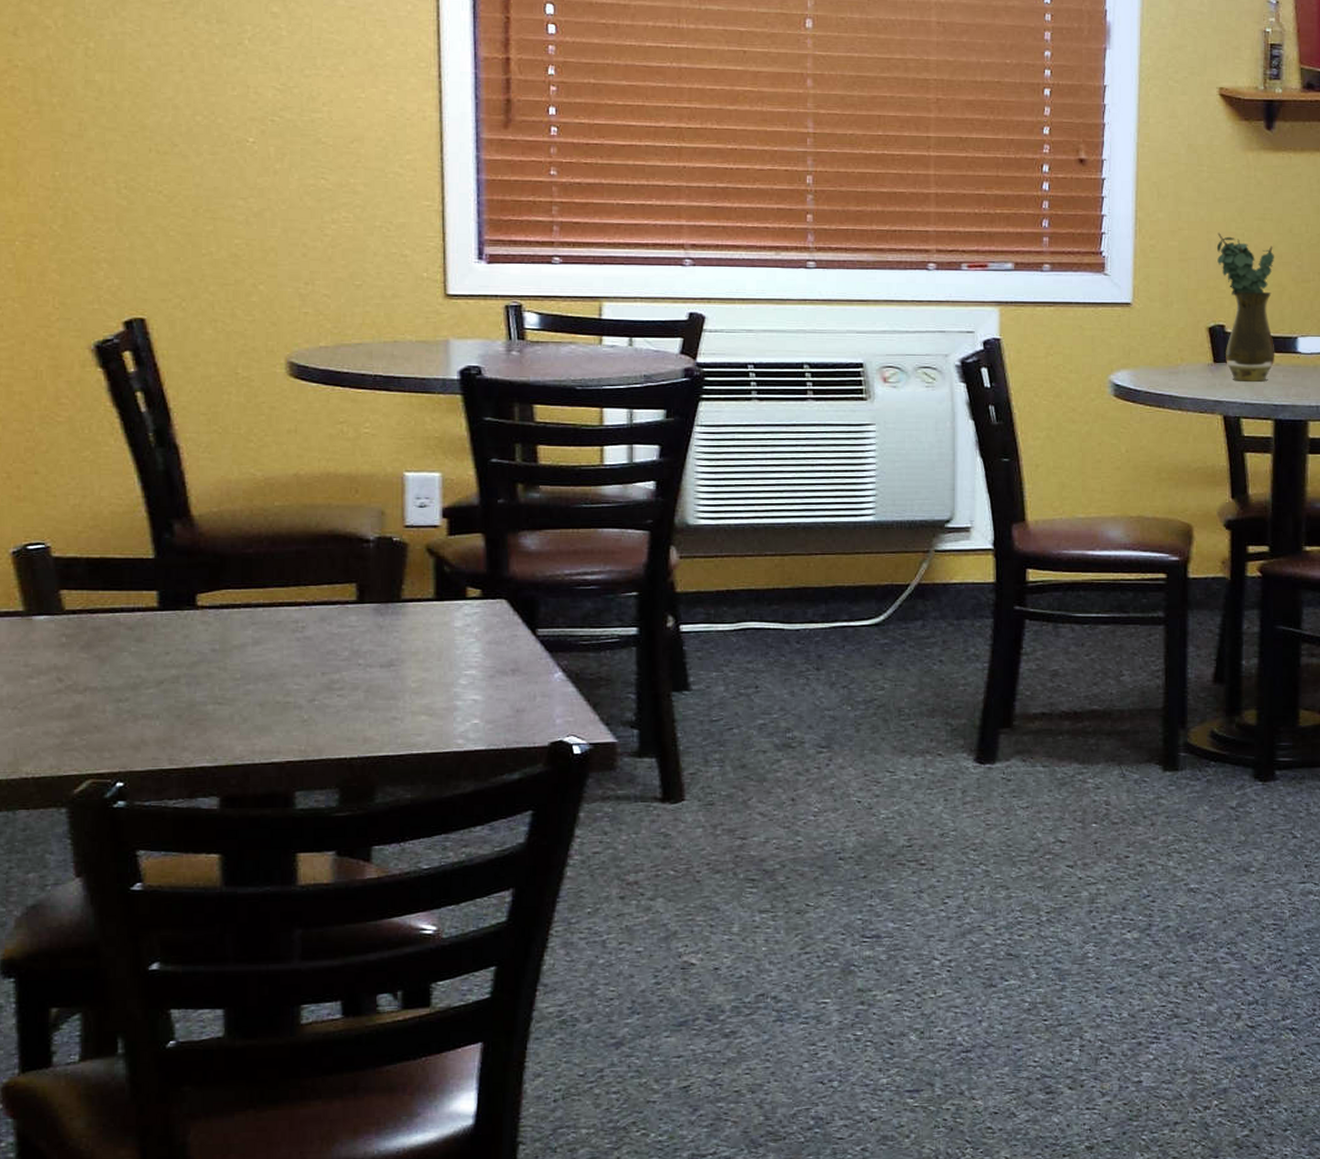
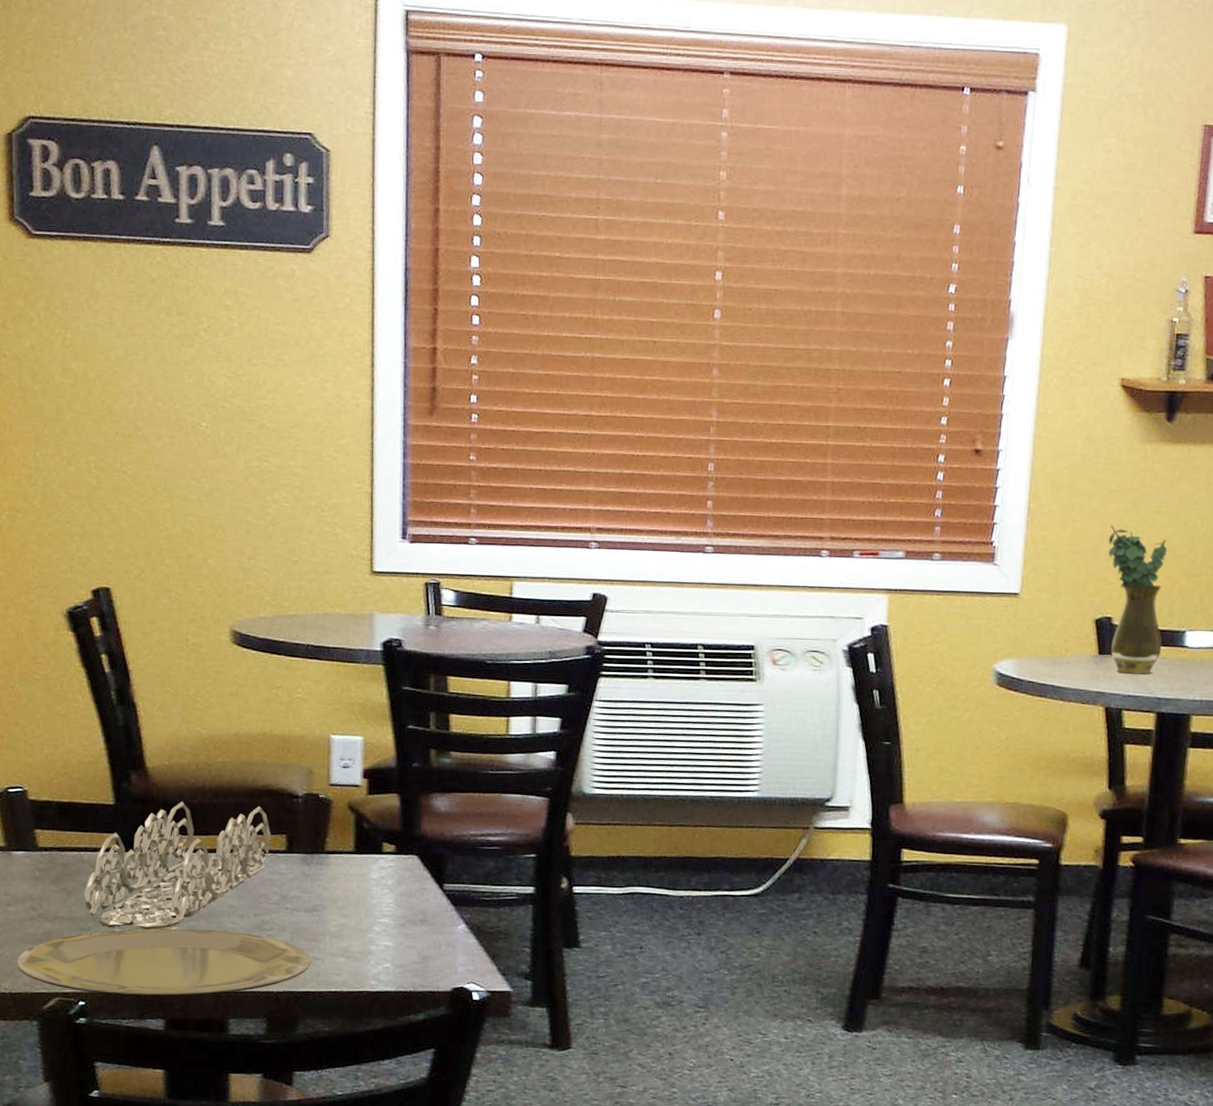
plate: none [41,692,389,773] -> present [18,928,311,997]
napkin holder: none [120,551,339,697] -> present [84,801,272,930]

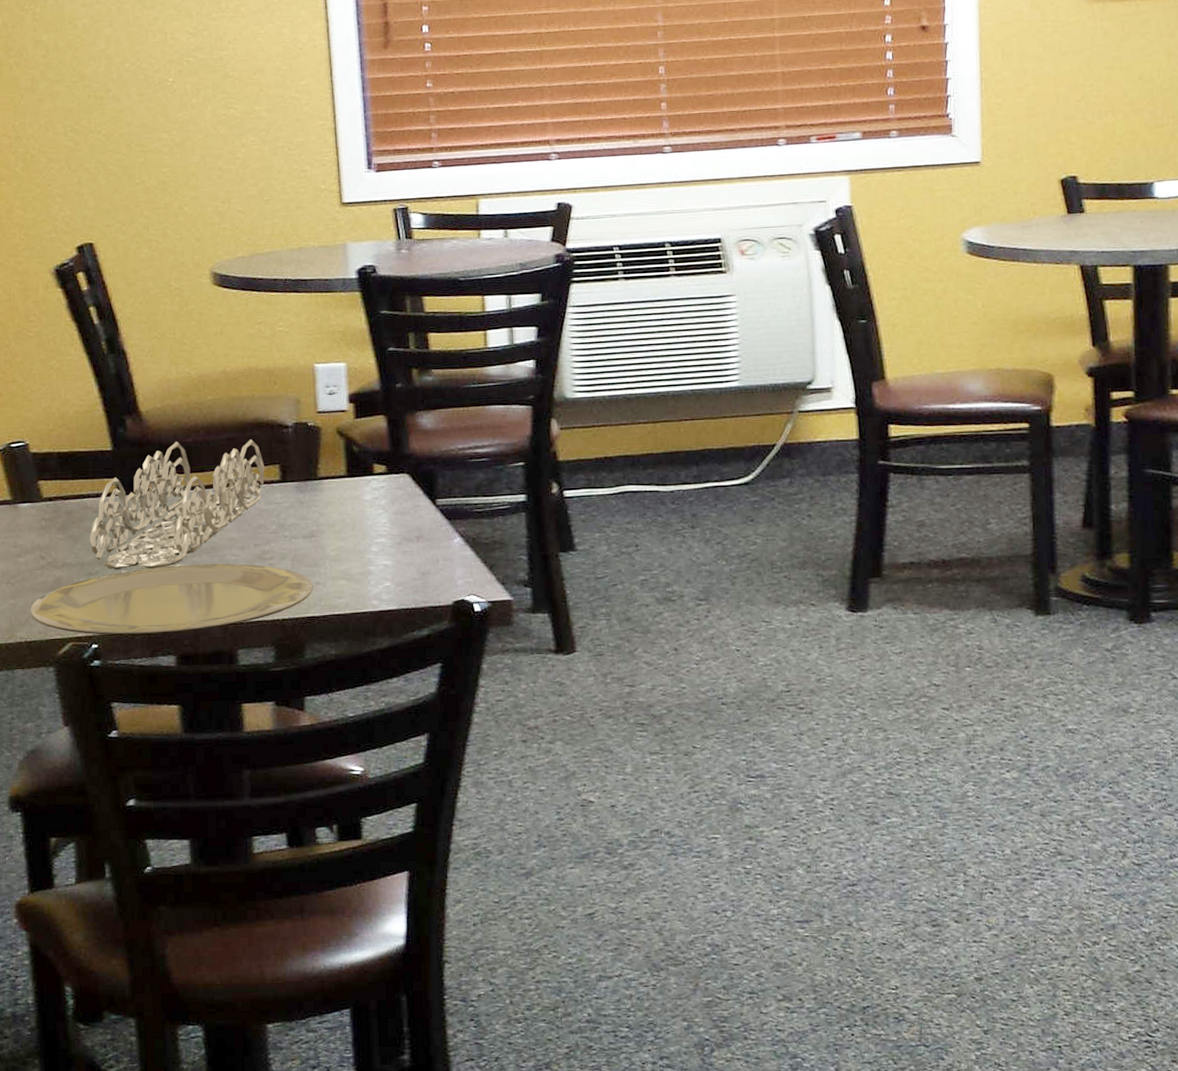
vase: present [1108,525,1168,675] -> none [1064,85,1131,231]

